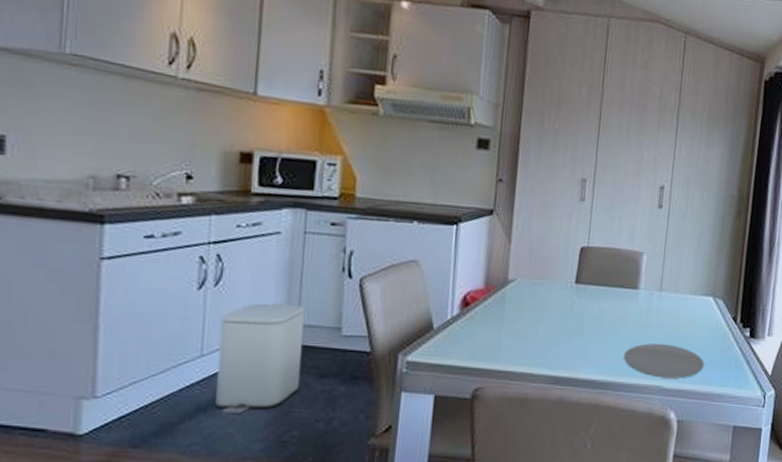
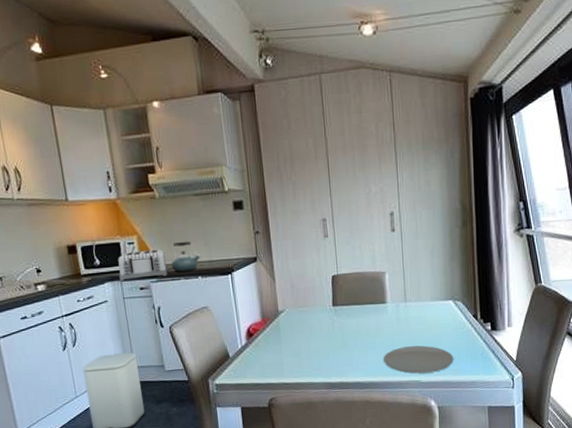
toaster: none [305,175,376,214] -> present [118,249,168,282]
kettle: none [380,173,424,213] -> present [171,241,202,273]

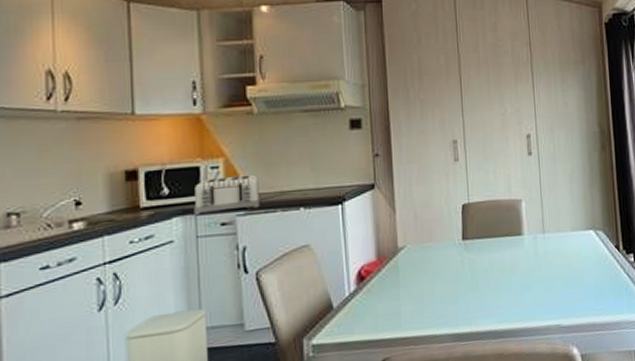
kettle: present [171,241,202,273] -> none [266,165,306,204]
plate: present [383,345,454,374] -> none [519,282,597,317]

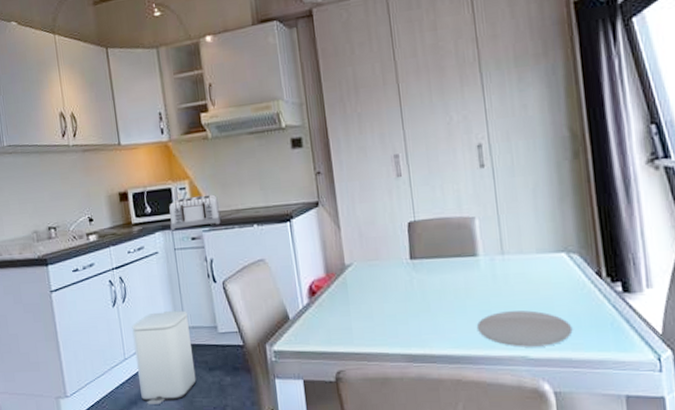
plate: none [519,282,597,317] -> present [476,310,573,347]

